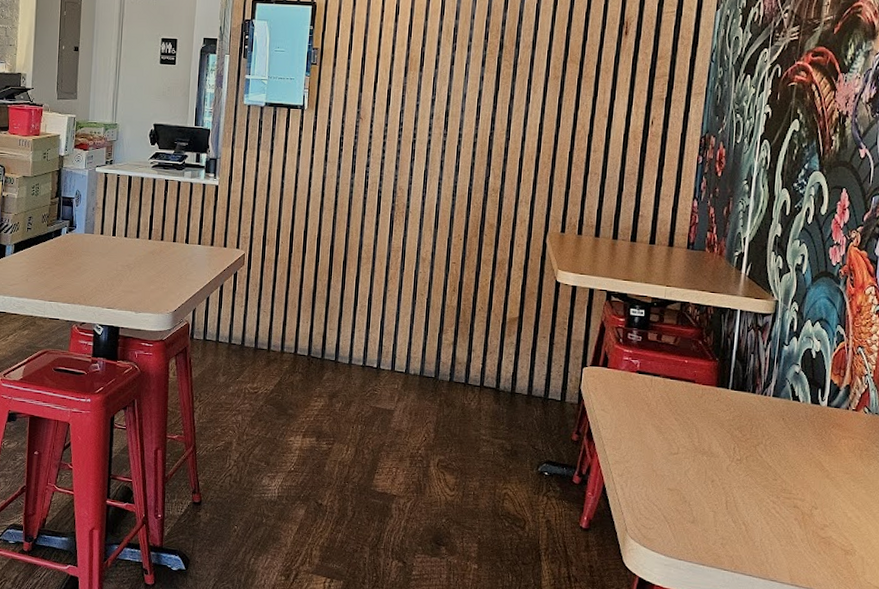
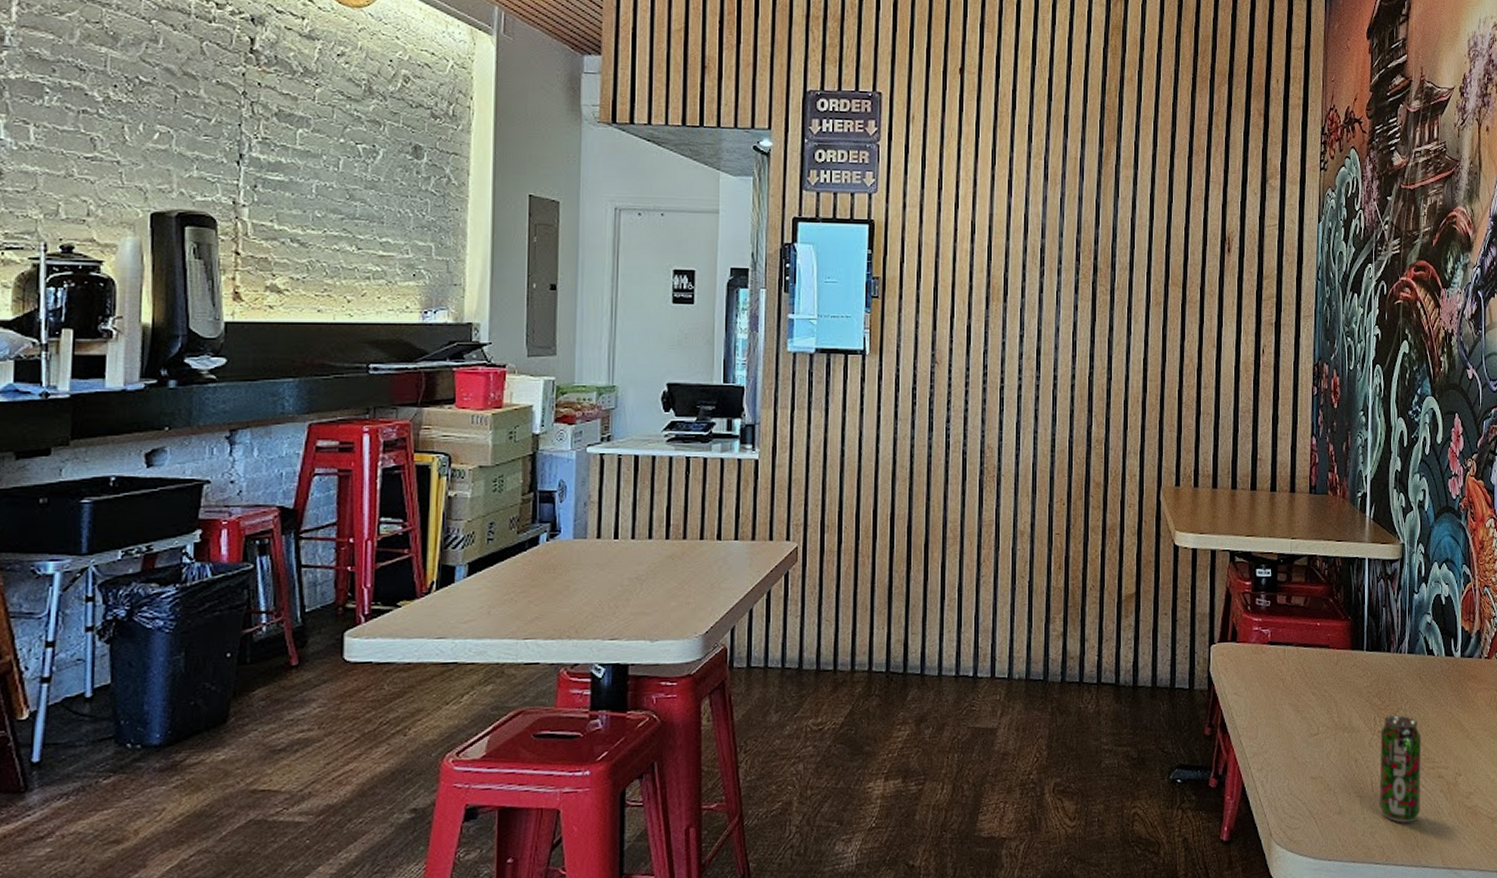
beverage can: none [733,447,780,541] -> present [1379,715,1422,823]

